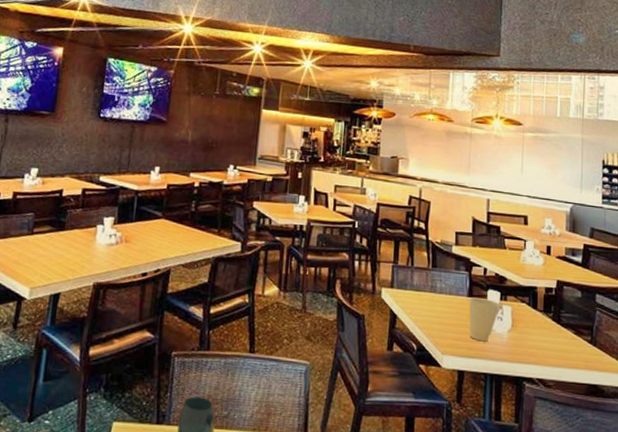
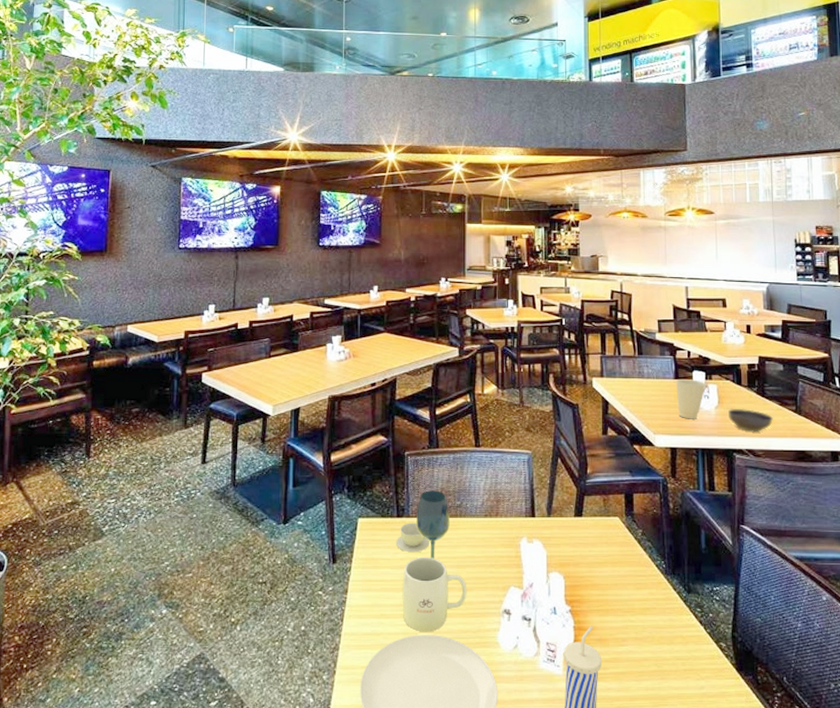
bowl: none [520,333,567,361] -> present [727,408,773,433]

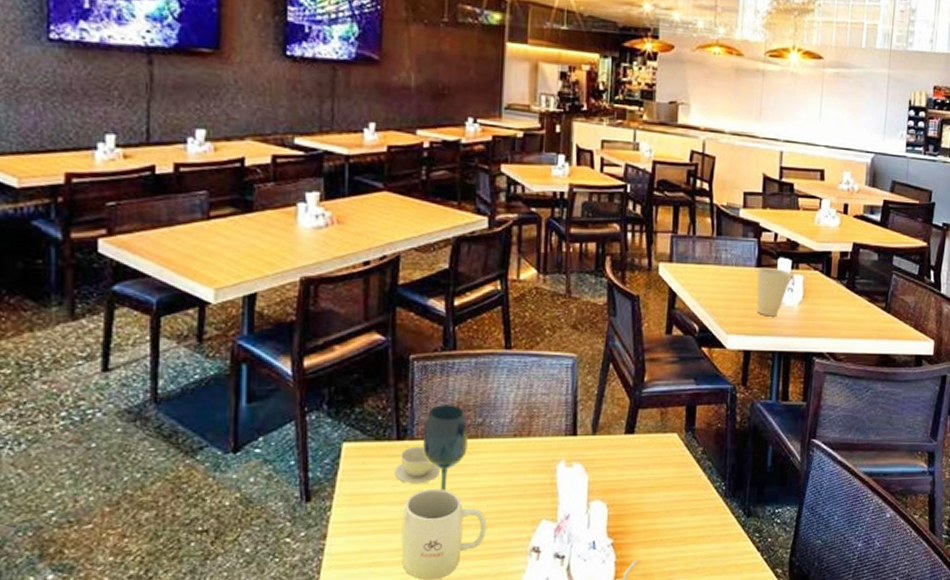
bowl: present [727,408,773,433] -> none [812,304,860,333]

